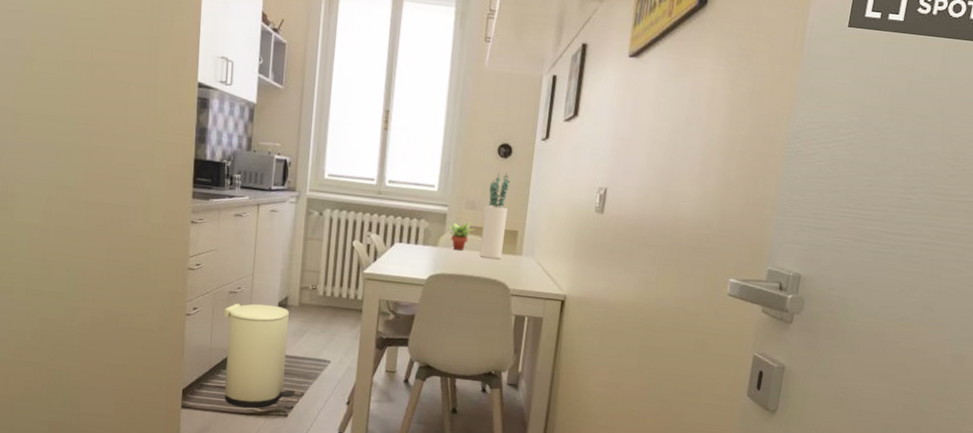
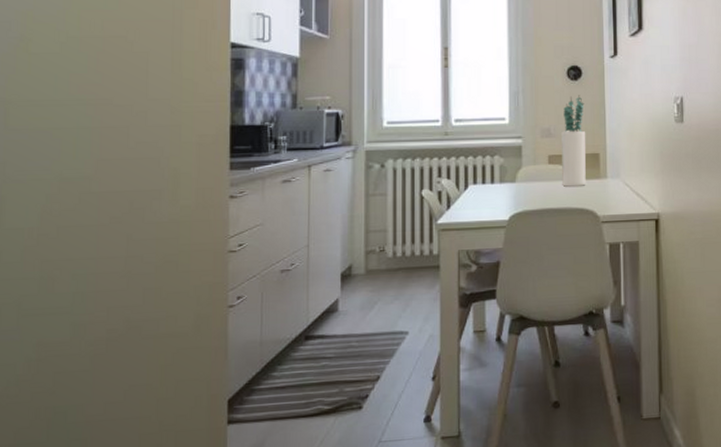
pedal bin: present [223,303,295,408] -> none [275,277,369,408]
succulent plant: present [446,221,476,251] -> none [522,150,555,183]

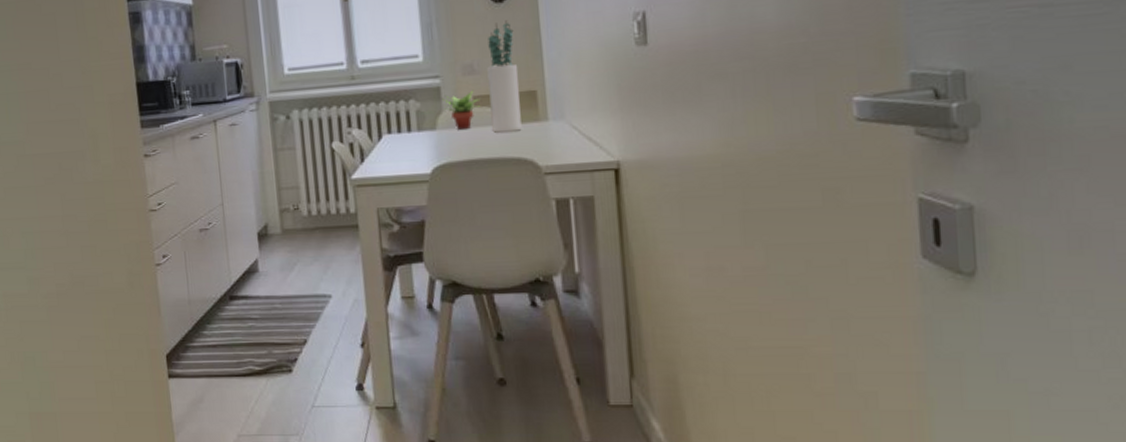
succulent plant: none [522,150,555,183] -> present [441,90,481,130]

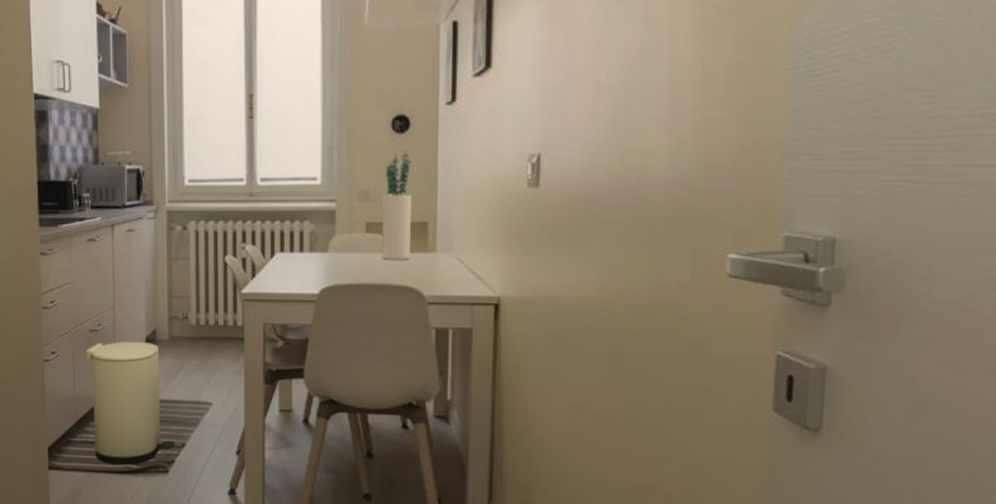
pedal bin: none [197,237,296,367] -> present [85,341,175,465]
succulent plant: present [441,90,481,130] -> none [335,216,373,254]

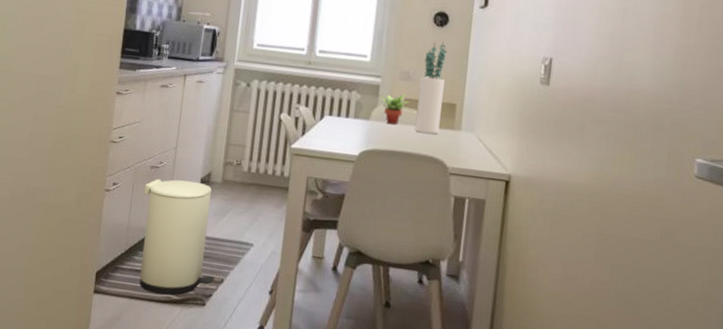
succulent plant: none [335,216,373,254] -> present [378,93,410,125]

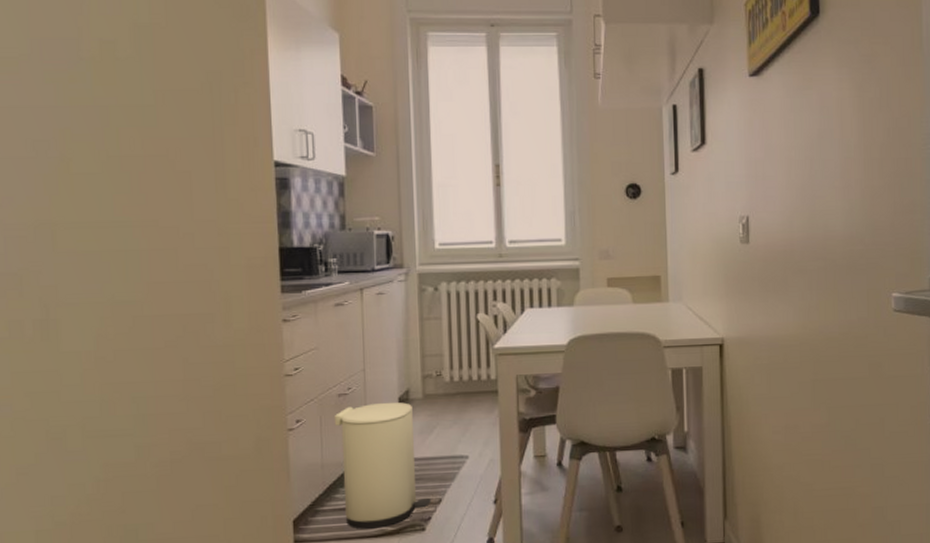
succulent plant: present [378,93,410,125] -> none [579,272,614,307]
vase: present [415,42,447,135] -> none [620,214,647,312]

